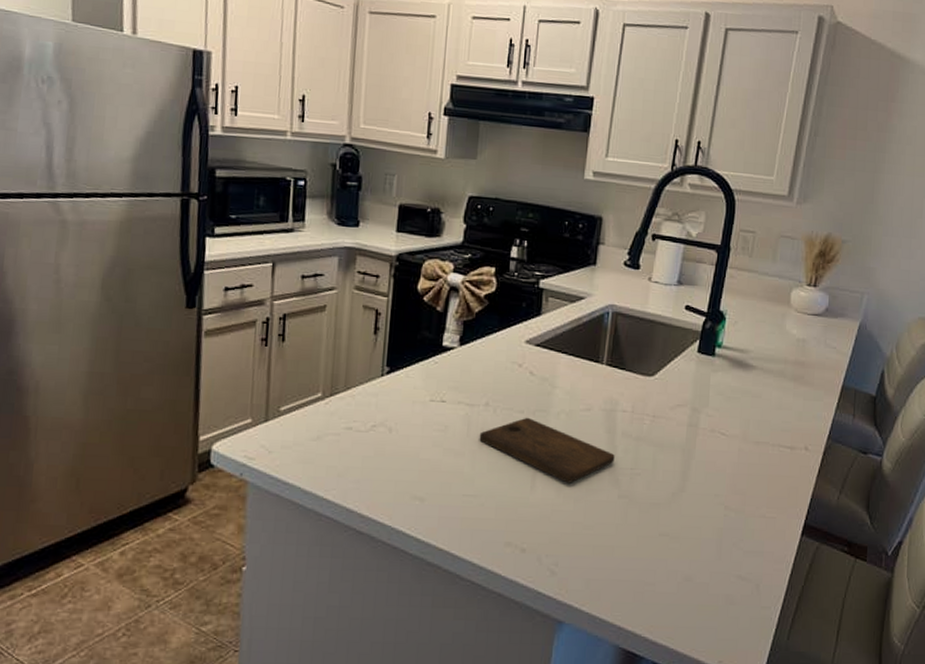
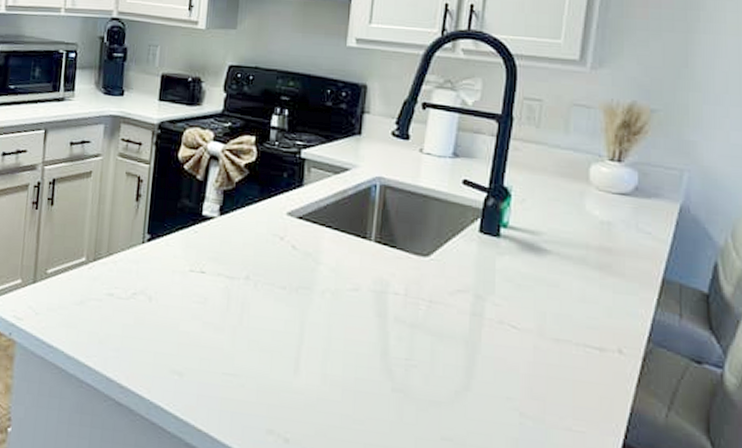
cutting board: present [479,417,615,483] -> none [239,294,387,370]

